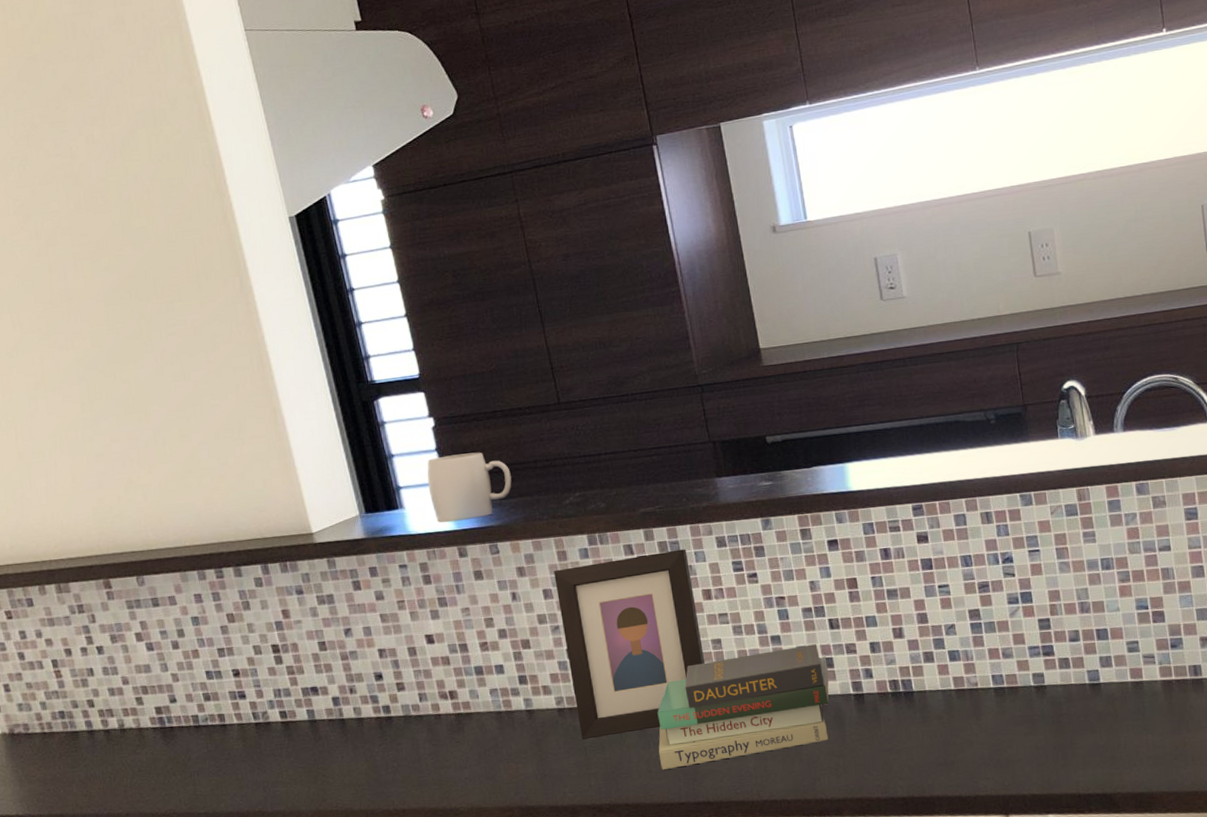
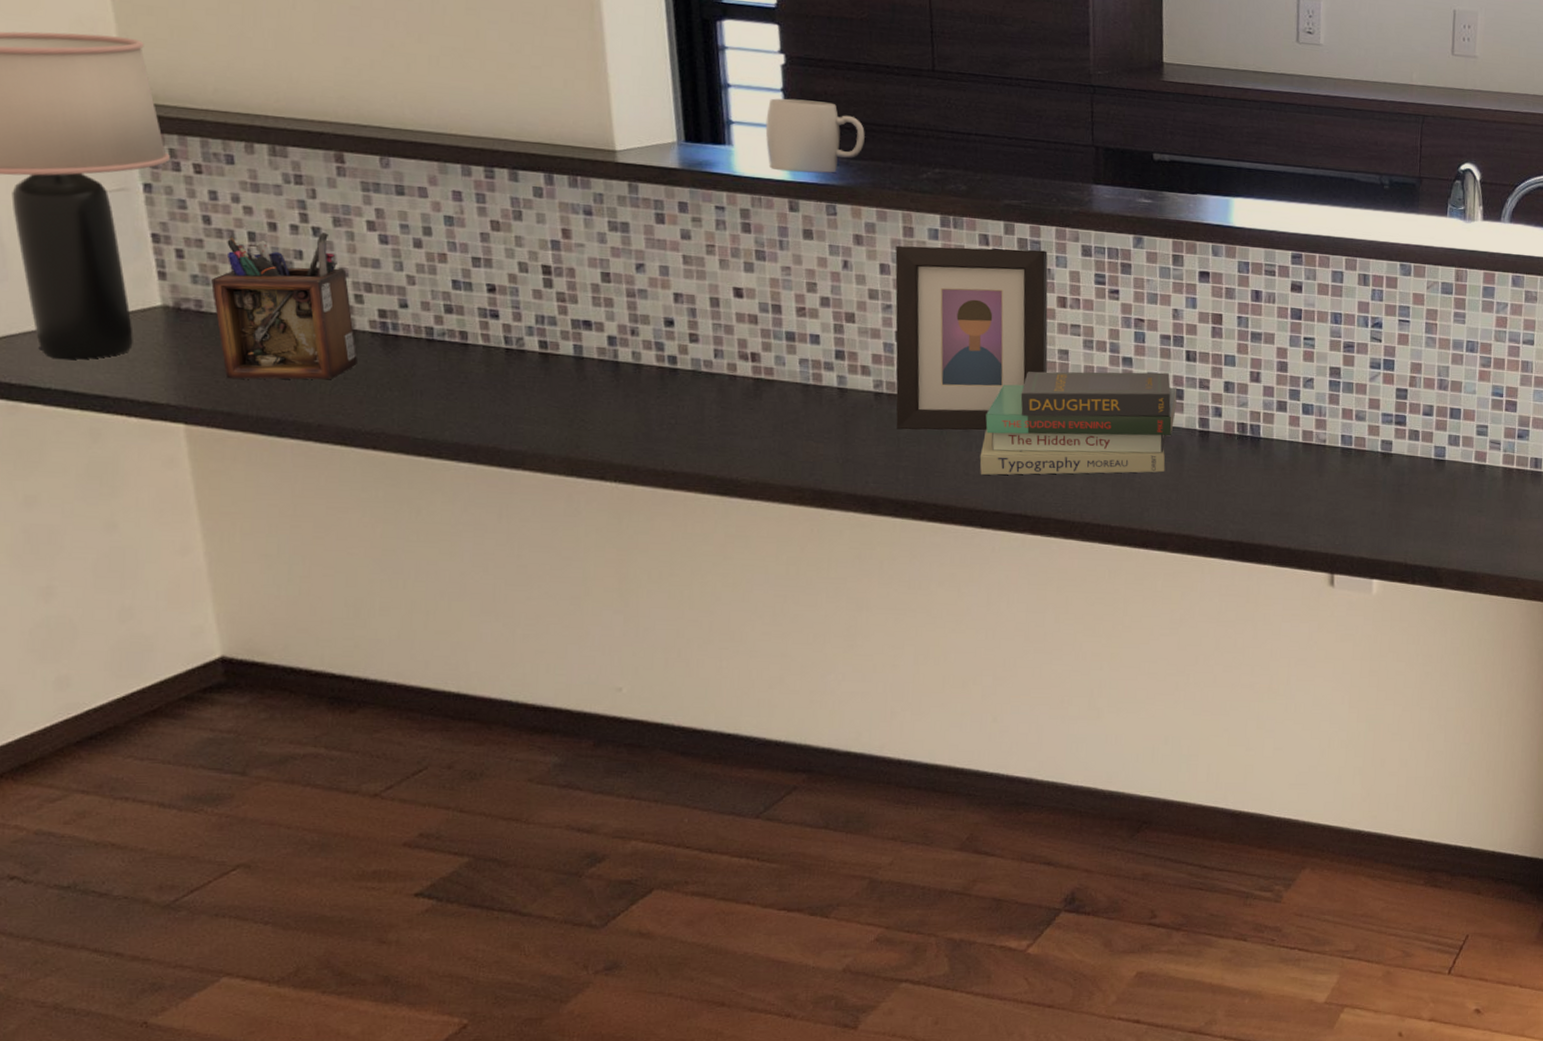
desk organizer: none [32,649,147,787] -> present [211,233,358,380]

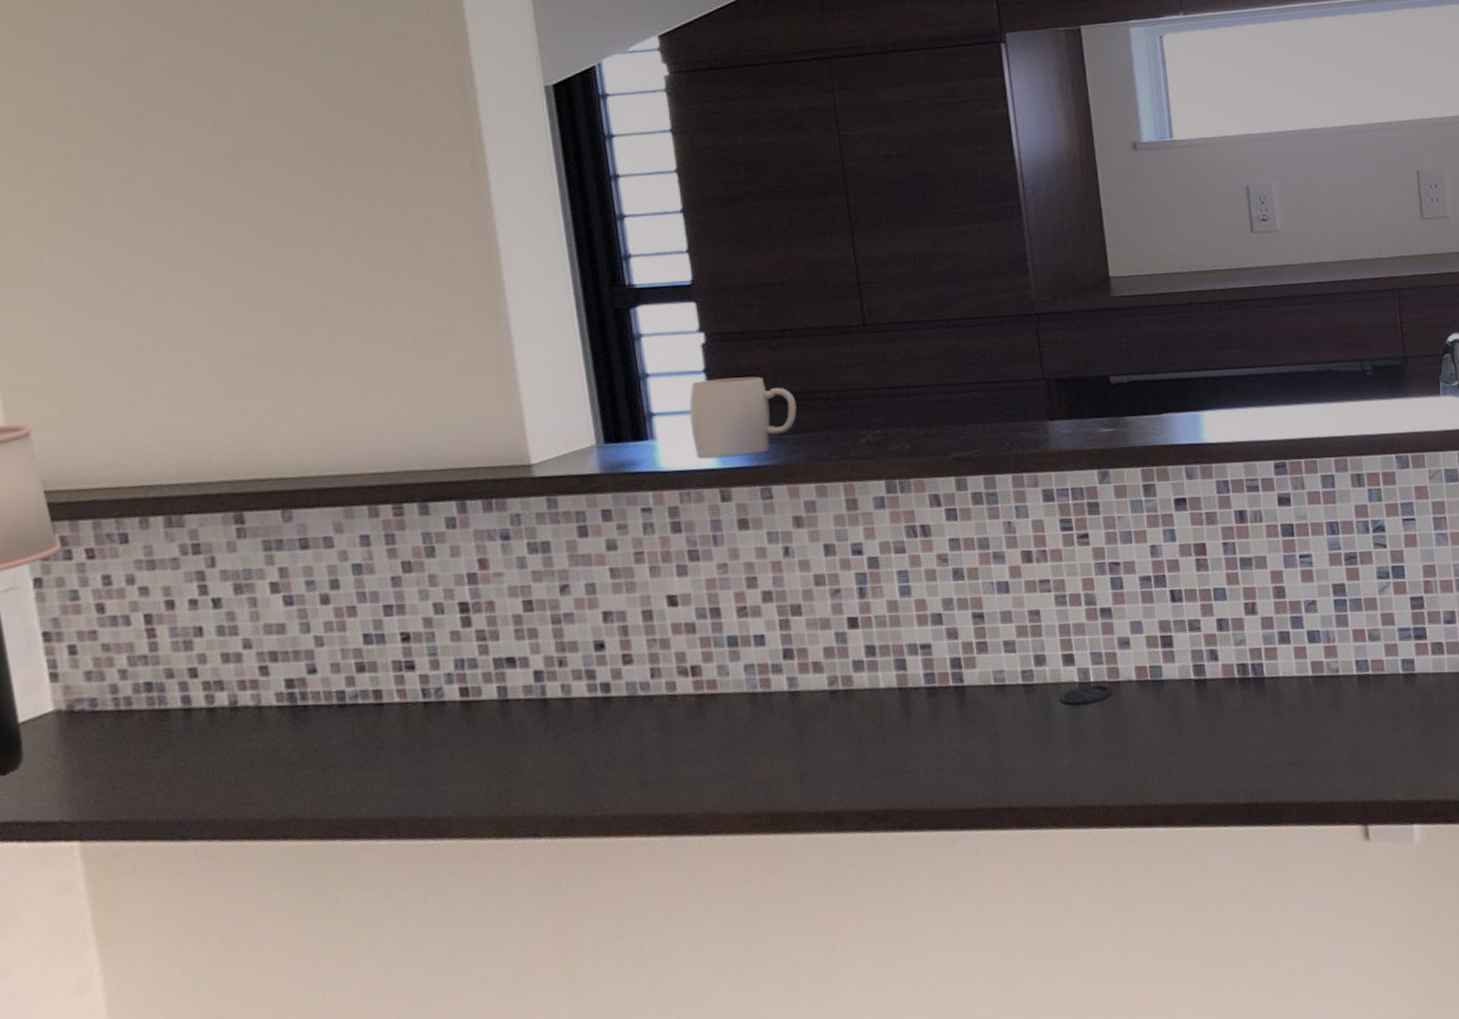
desk organizer: present [211,233,358,380] -> none [106,603,264,783]
picture frame: present [895,245,1048,431] -> none [840,502,1019,729]
books: present [979,371,1177,475] -> none [952,619,1167,767]

